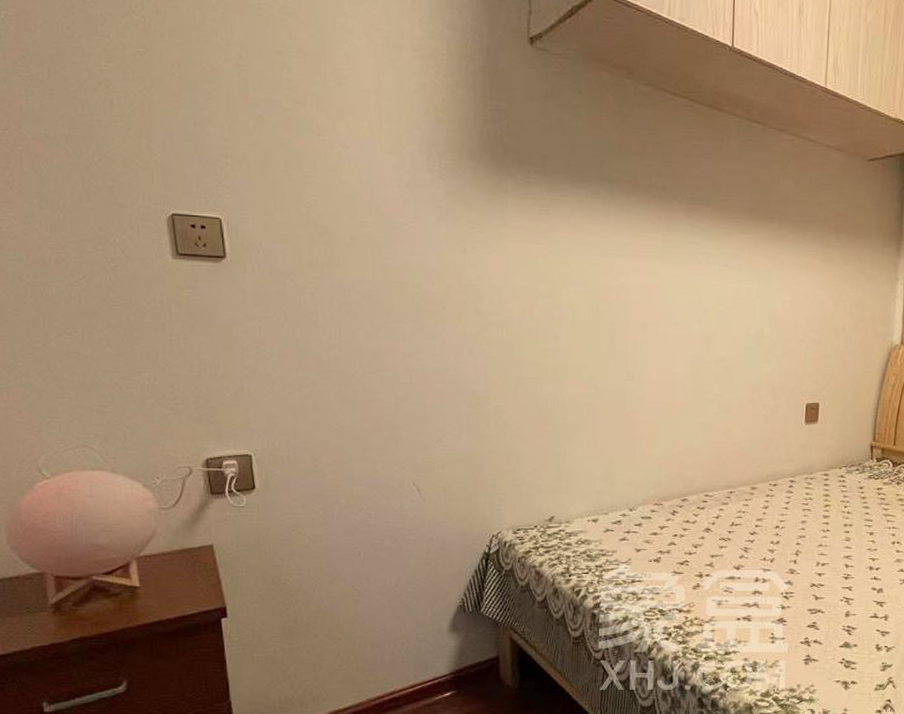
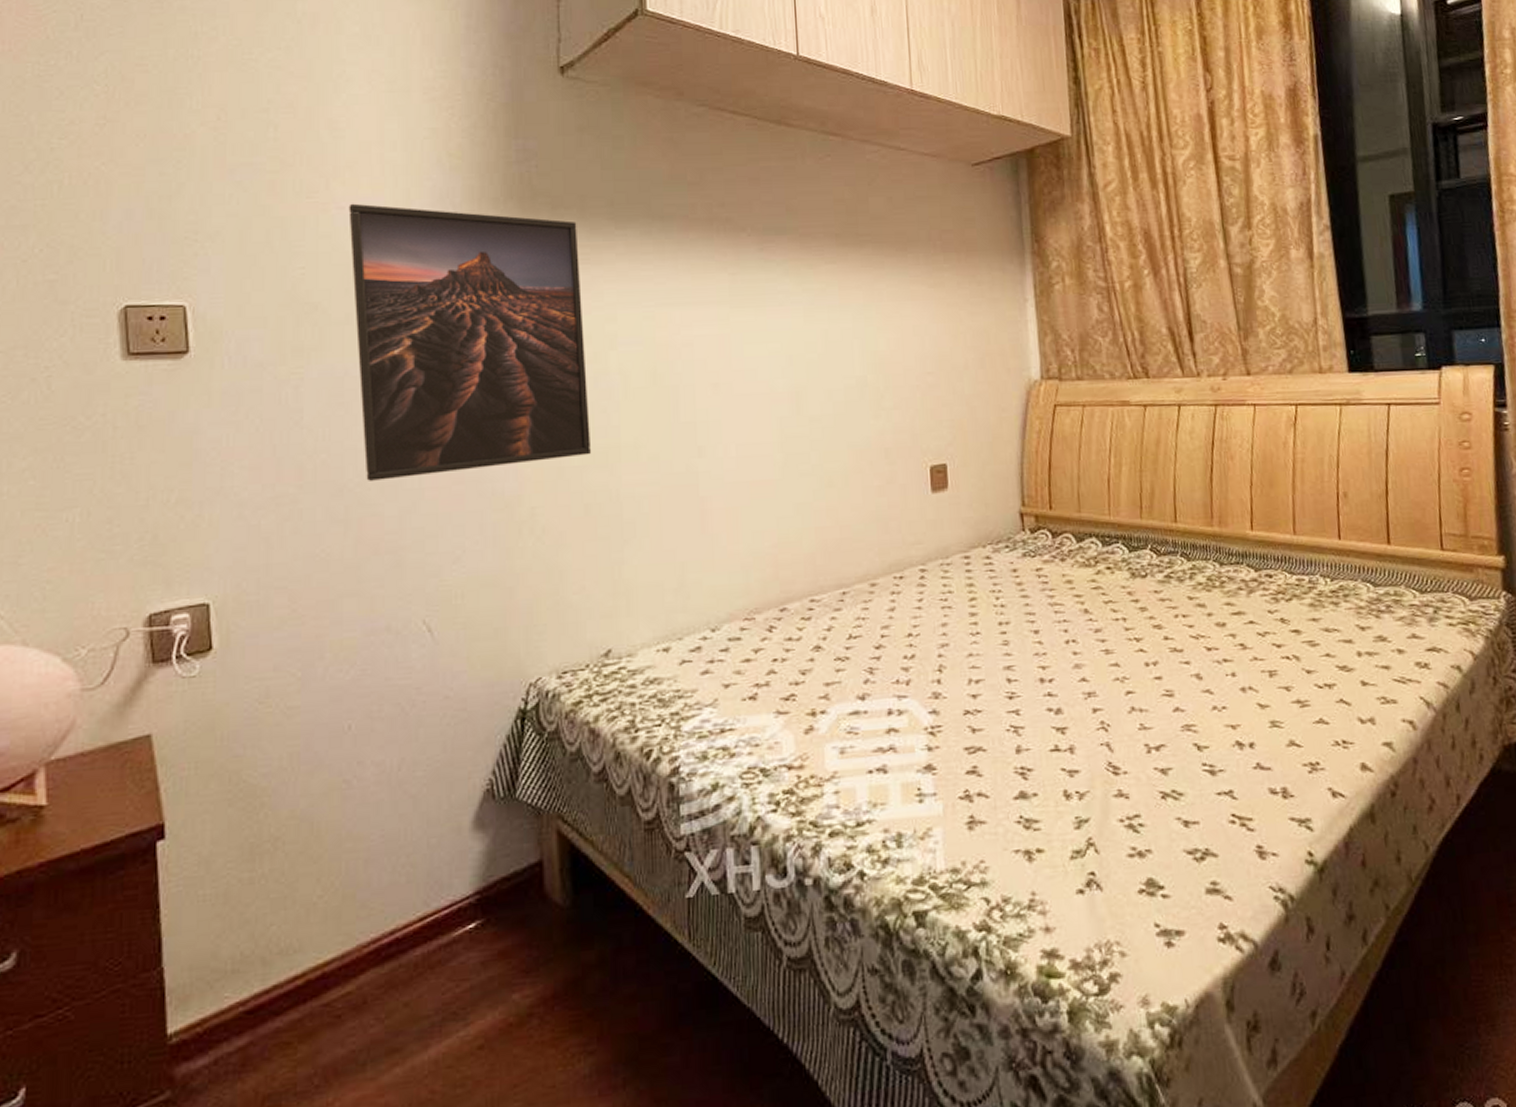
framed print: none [352,143,545,374] -> present [348,203,592,481]

